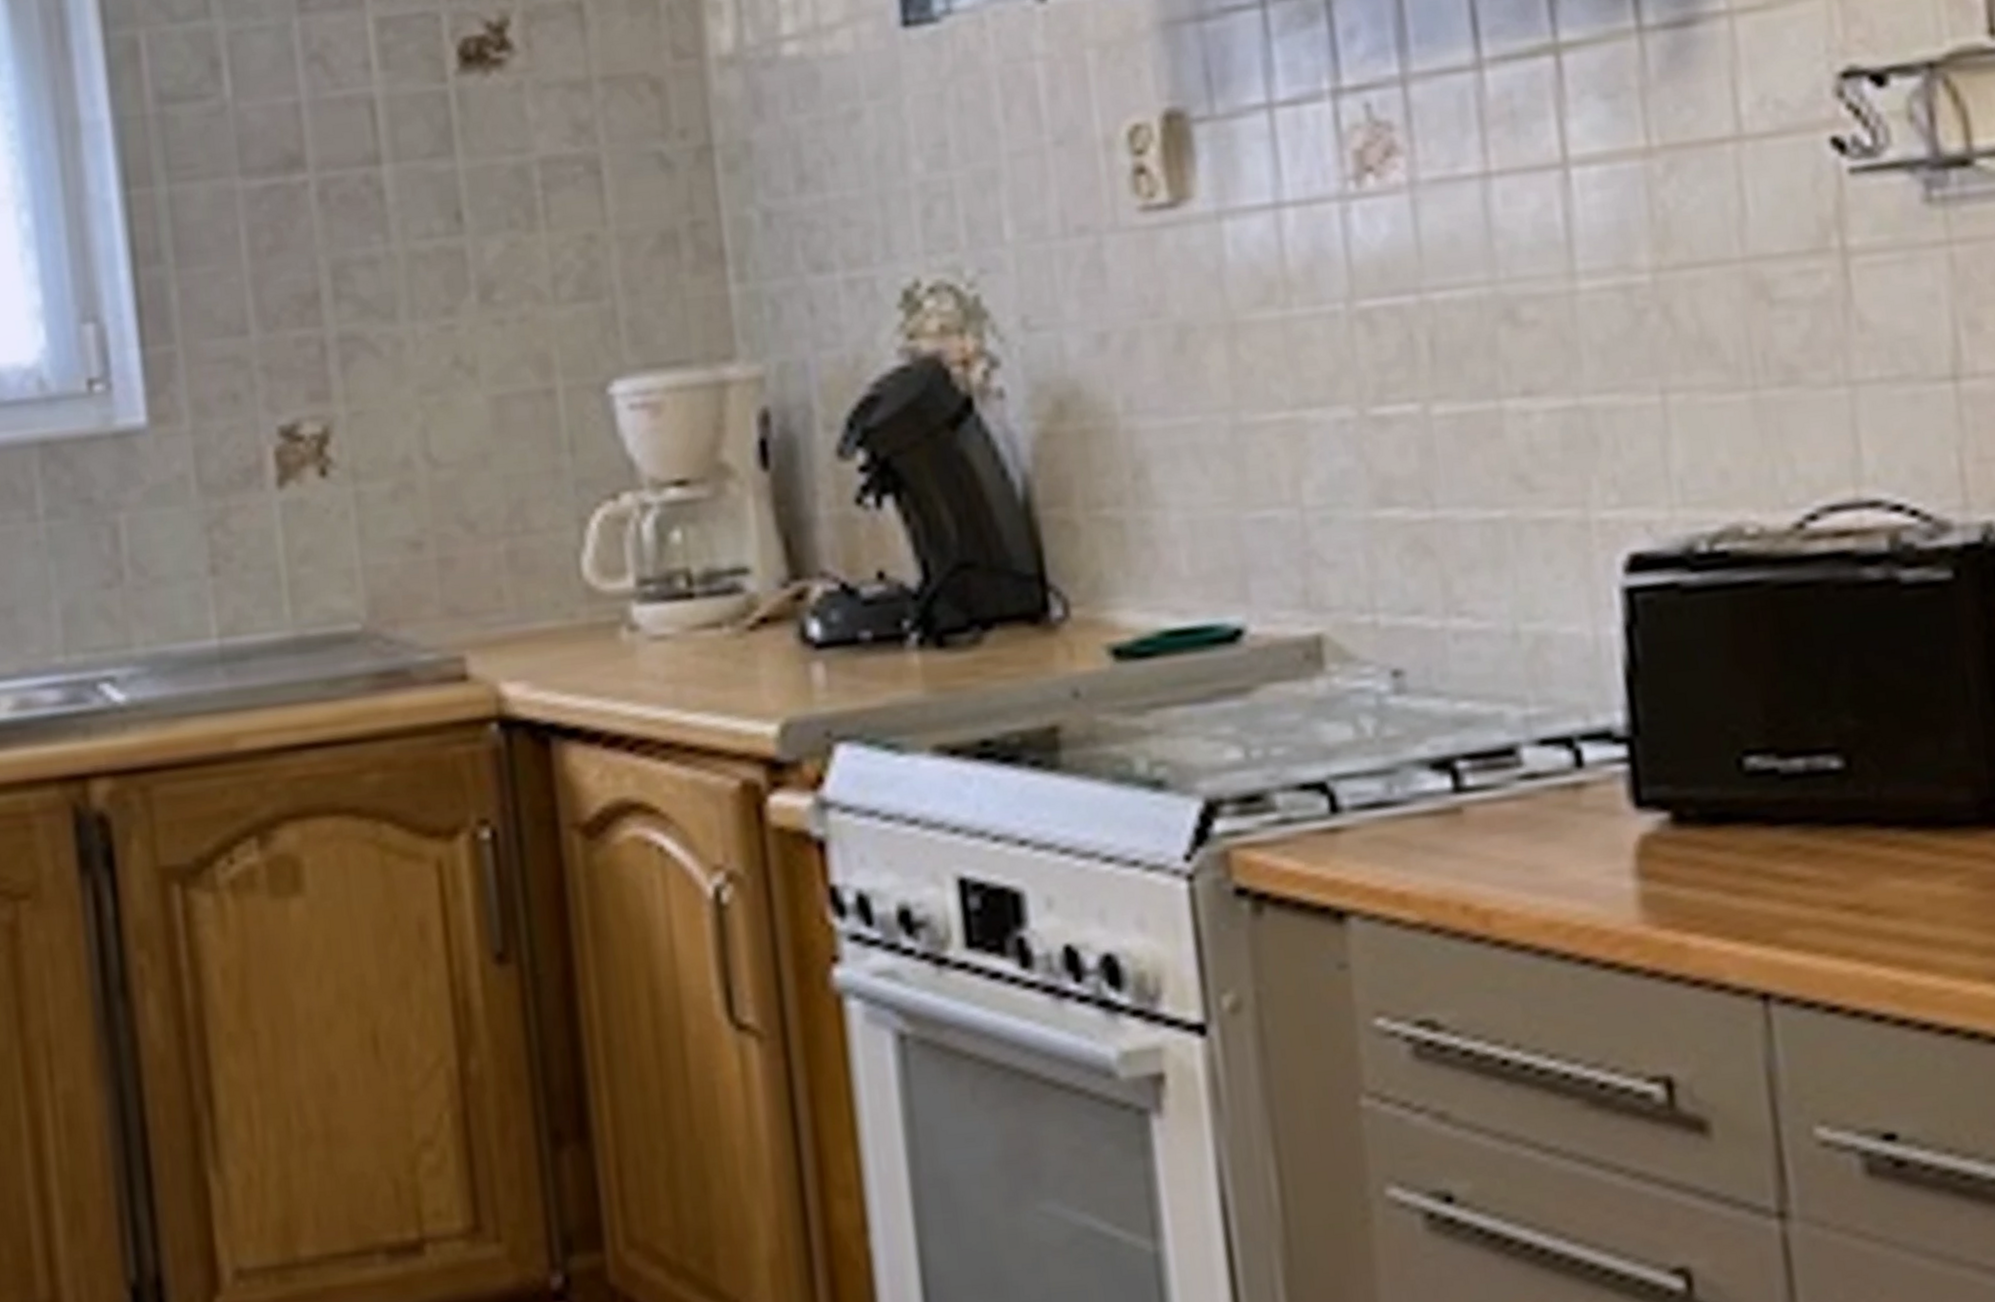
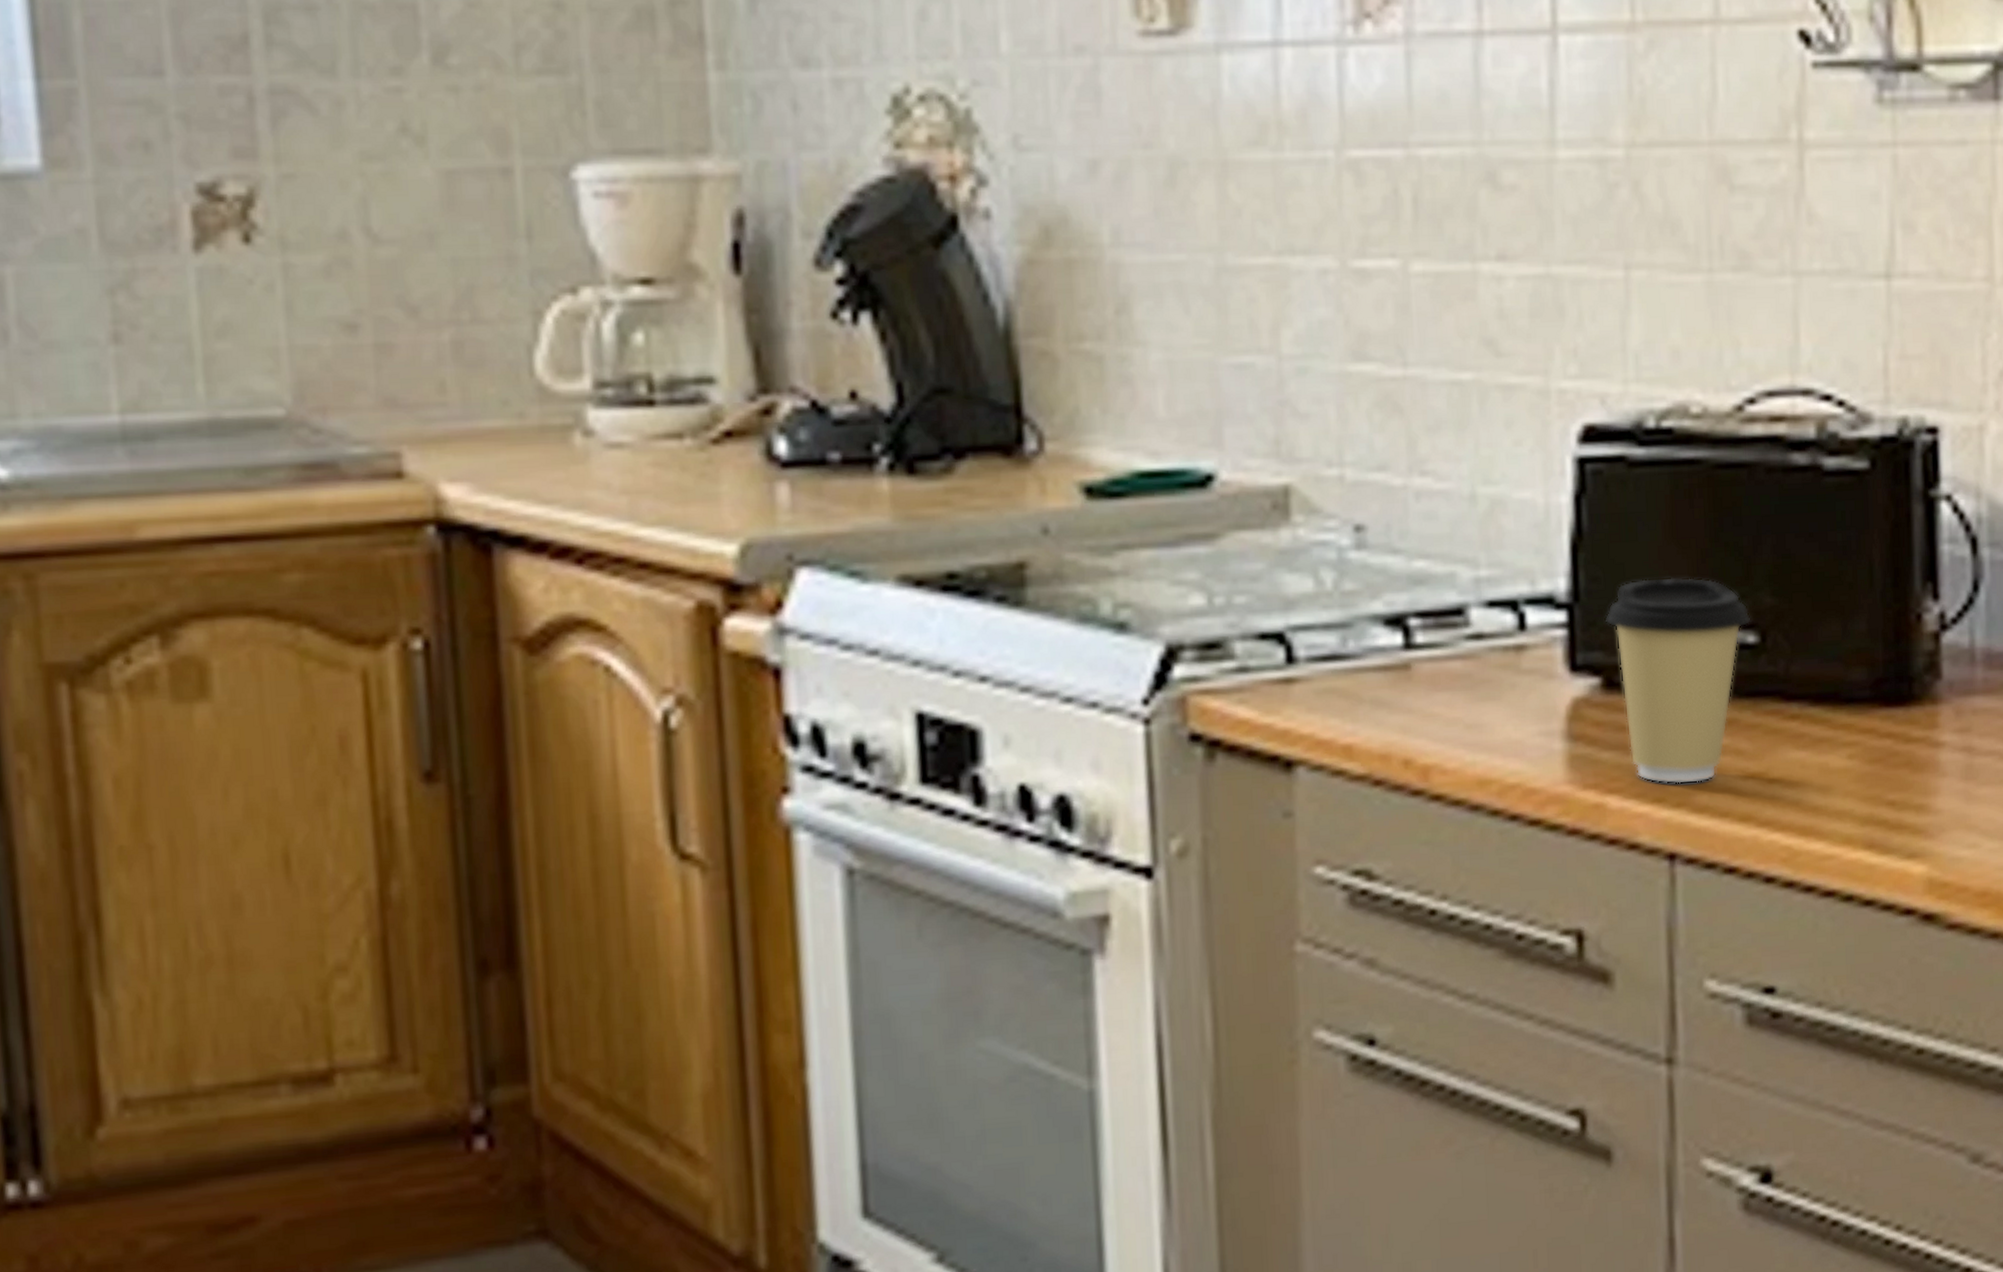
coffee cup: none [1669,703,1833,920] -> present [1605,577,1751,785]

